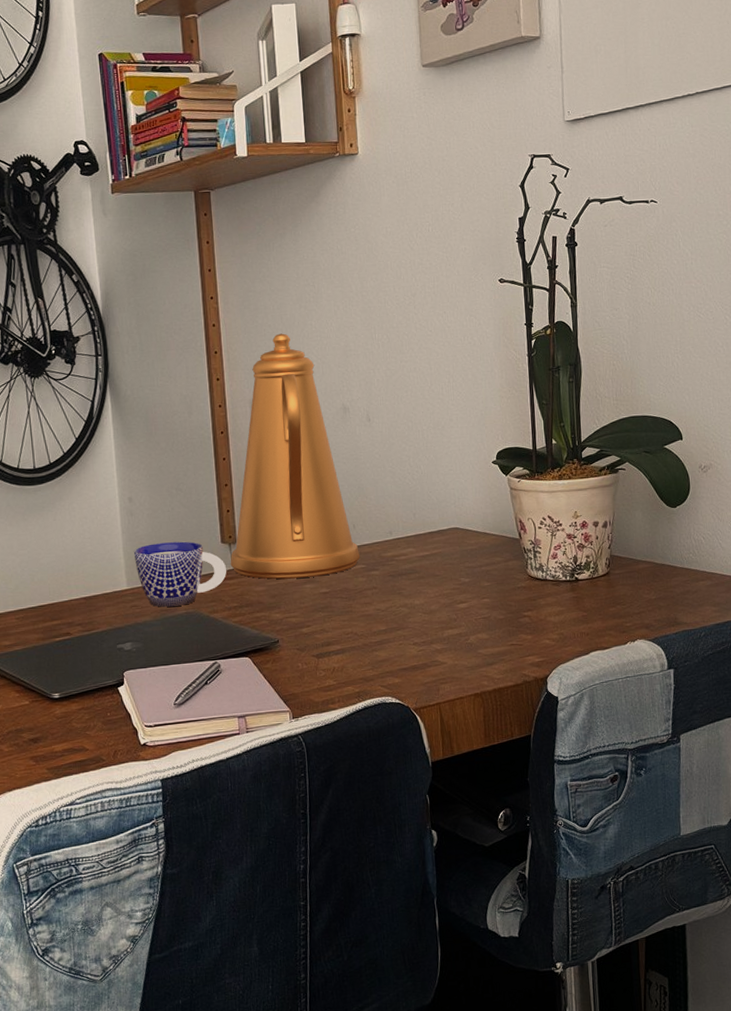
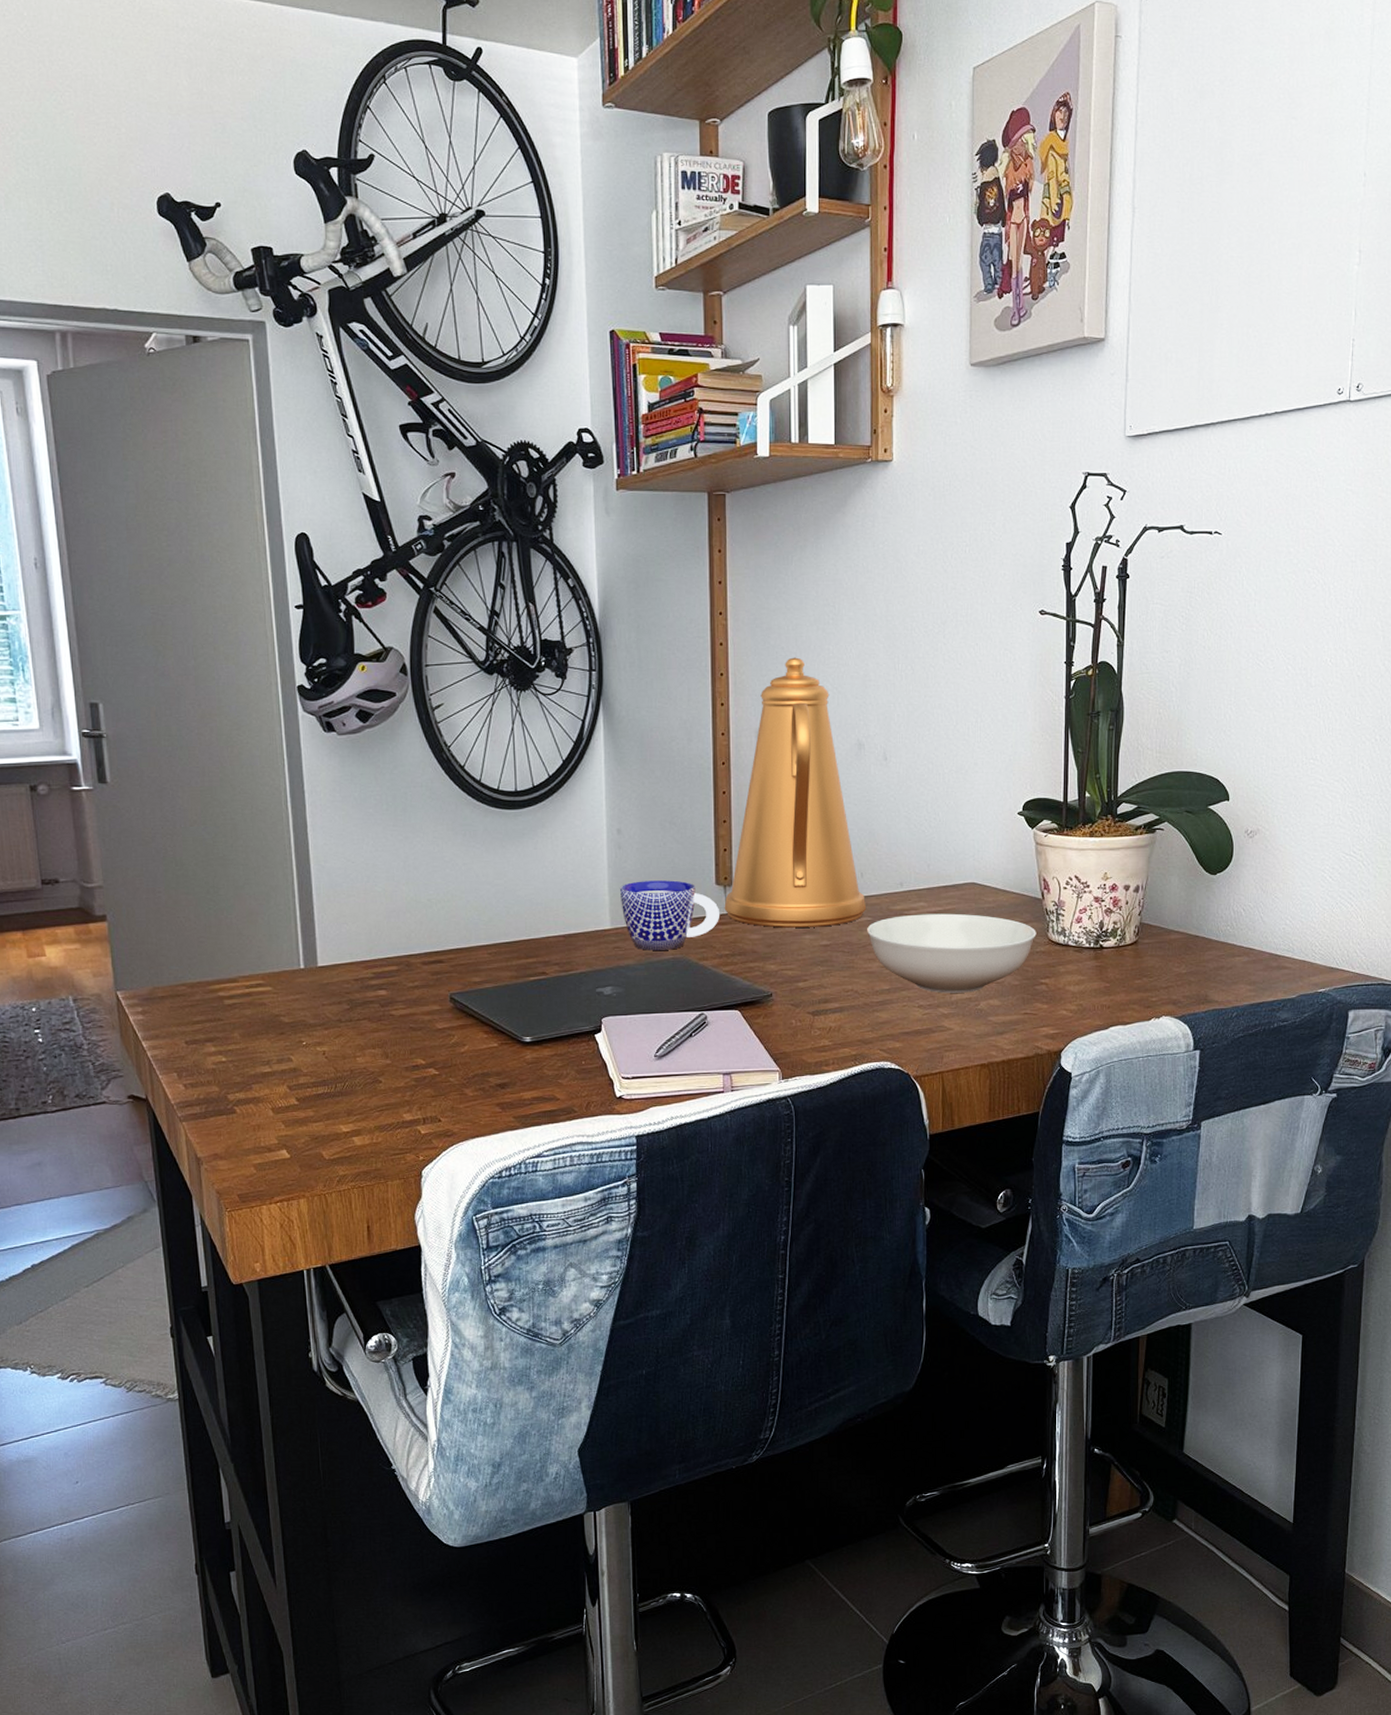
bowl: none [361,556,517,631] -> present [866,913,1037,993]

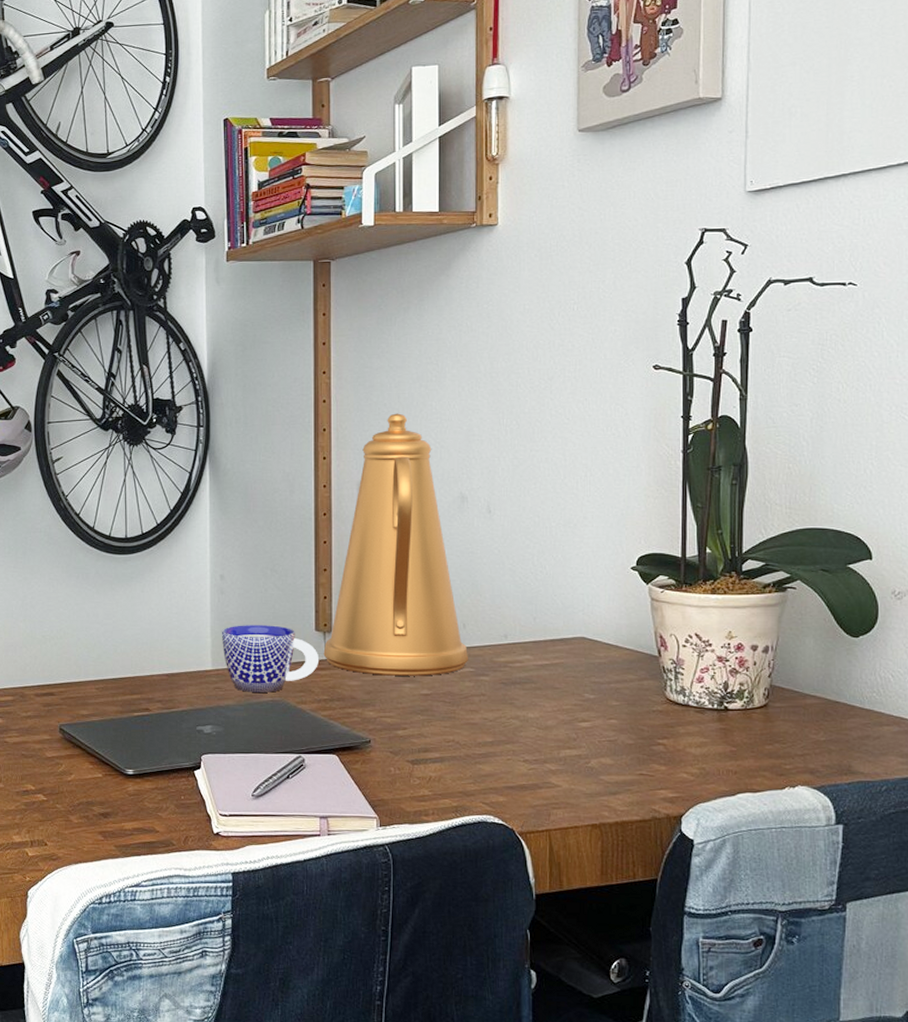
bowl: present [866,913,1037,993] -> none [468,667,653,750]

